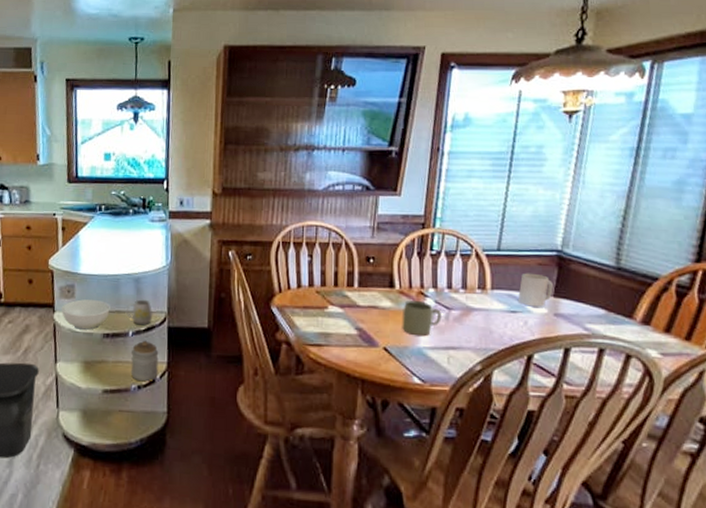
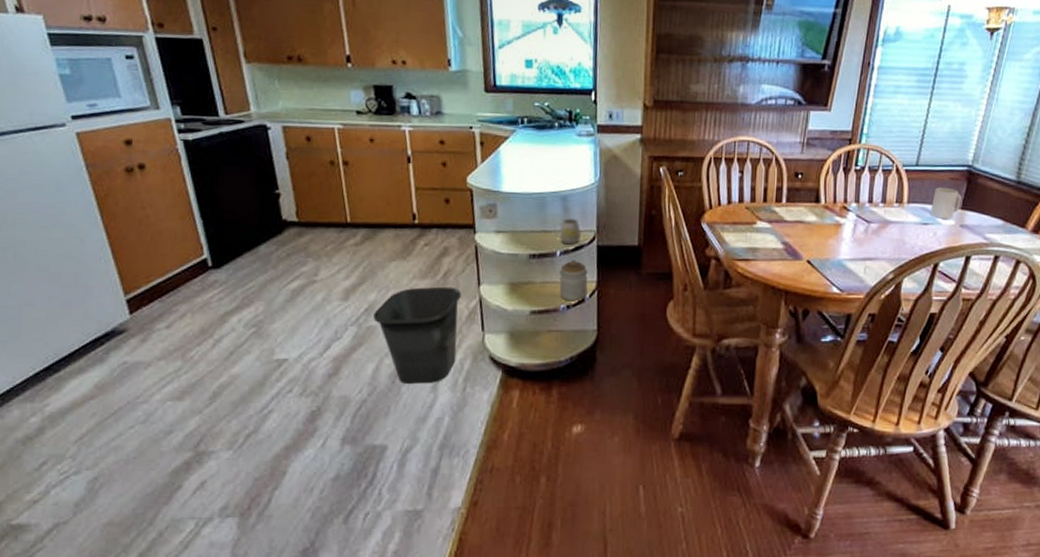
bowl: present [61,299,110,330] -> none [482,218,536,251]
mug: present [402,301,442,336] -> none [825,215,861,248]

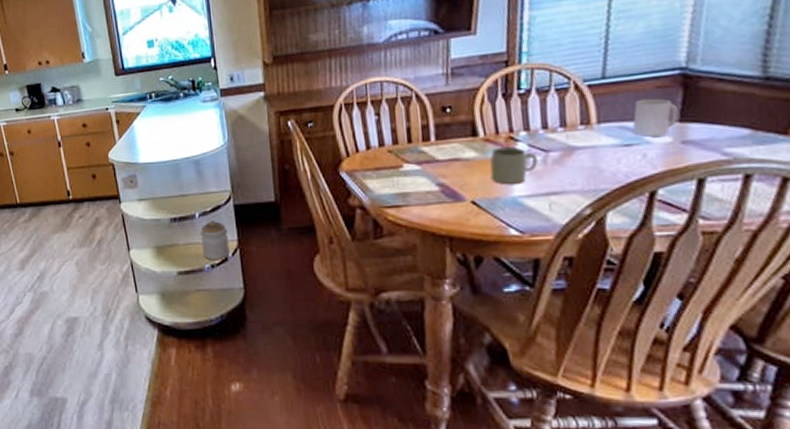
waste bin: present [372,286,461,384] -> none [44,253,117,342]
mug: present [553,218,582,245] -> none [190,180,218,206]
mug: none [825,215,861,248] -> present [489,147,538,184]

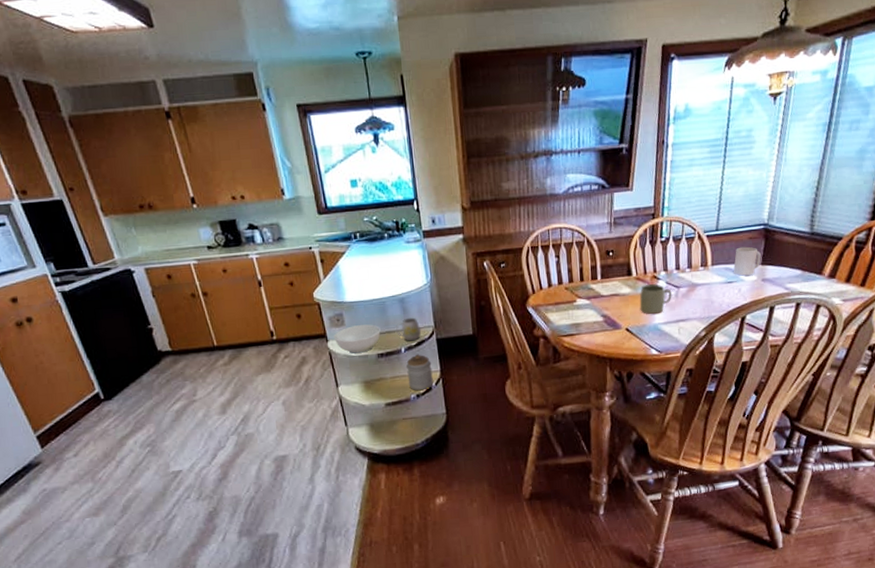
bowl: none [126,186,174,217] -> present [333,324,381,354]
mug: none [190,180,218,206] -> present [396,317,422,342]

